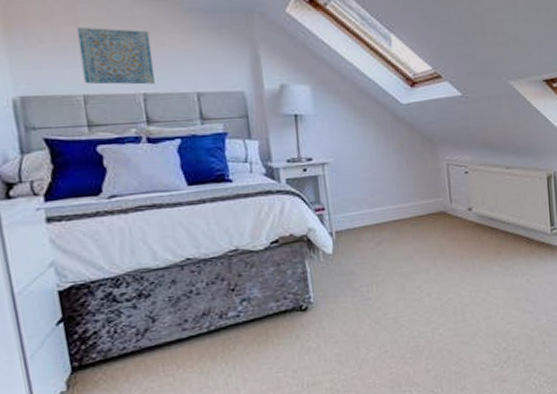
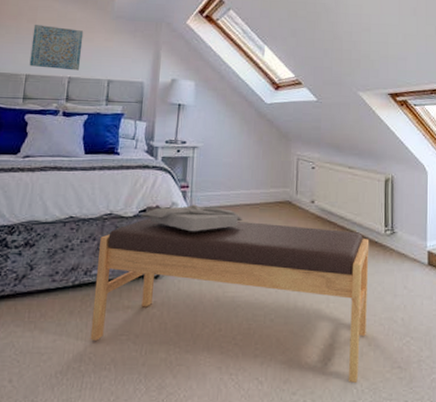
bench: none [230,235,540,383] -> present [90,217,370,383]
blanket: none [273,227,395,257] -> present [141,204,244,231]

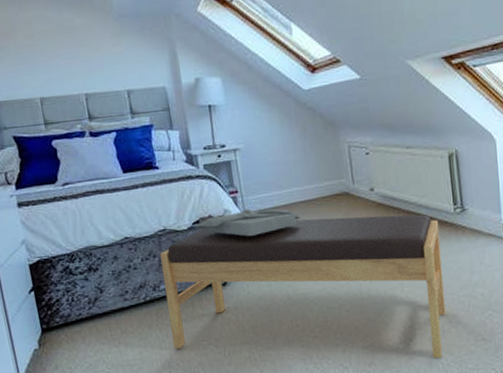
wall art: present [29,24,84,71] -> none [32,38,94,88]

